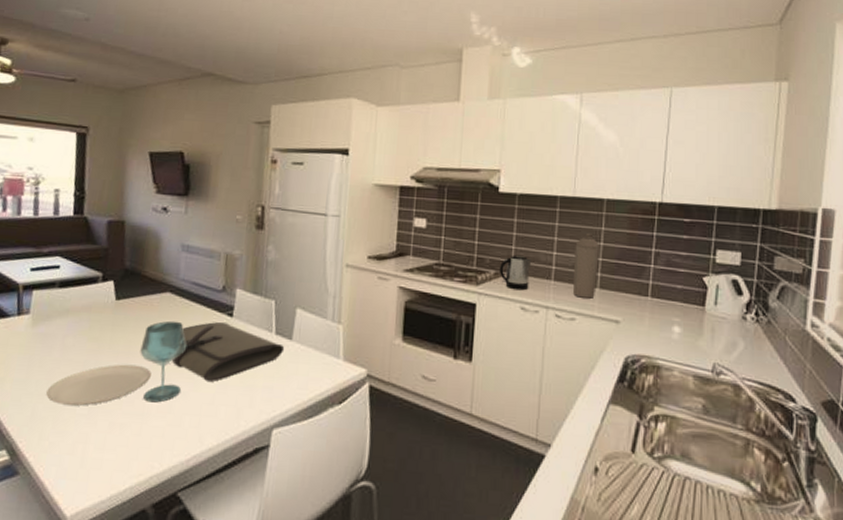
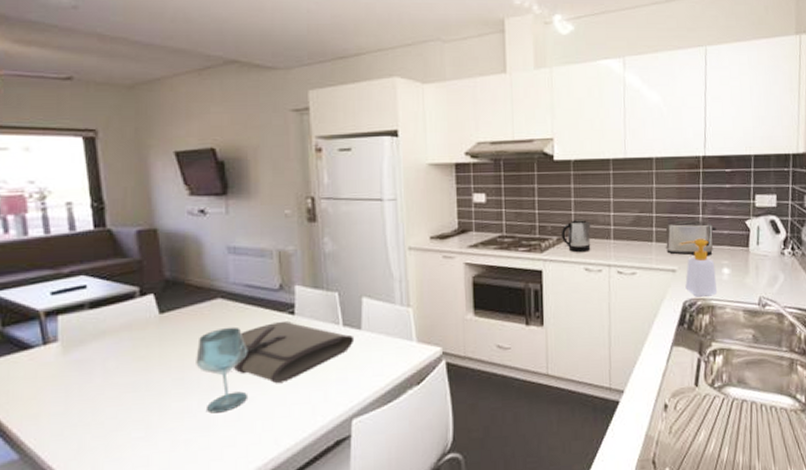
plate: present [46,364,151,406] -> none [93,377,212,431]
canister: present [573,234,601,299] -> none [630,192,654,253]
toaster: none [609,267,669,311] -> present [665,219,717,256]
soap bottle: none [625,291,664,355] -> present [679,239,717,297]

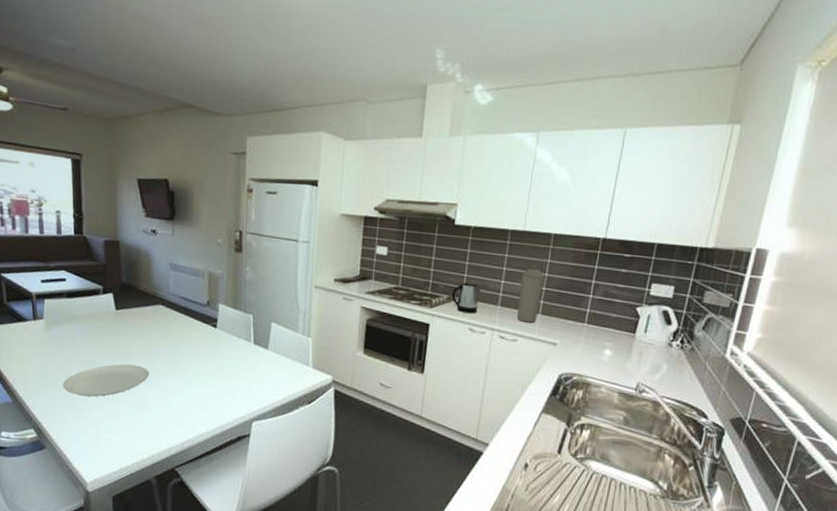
plate: none [93,377,212,431] -> present [63,364,149,397]
wine glass: present [196,326,248,414] -> none [138,329,179,397]
tool roll: present [233,322,355,383] -> none [165,331,262,381]
canister: none [630,192,654,253] -> present [517,265,545,323]
toaster: present [665,219,717,256] -> none [550,296,605,336]
soap bottle: present [679,239,717,297] -> none [563,318,597,374]

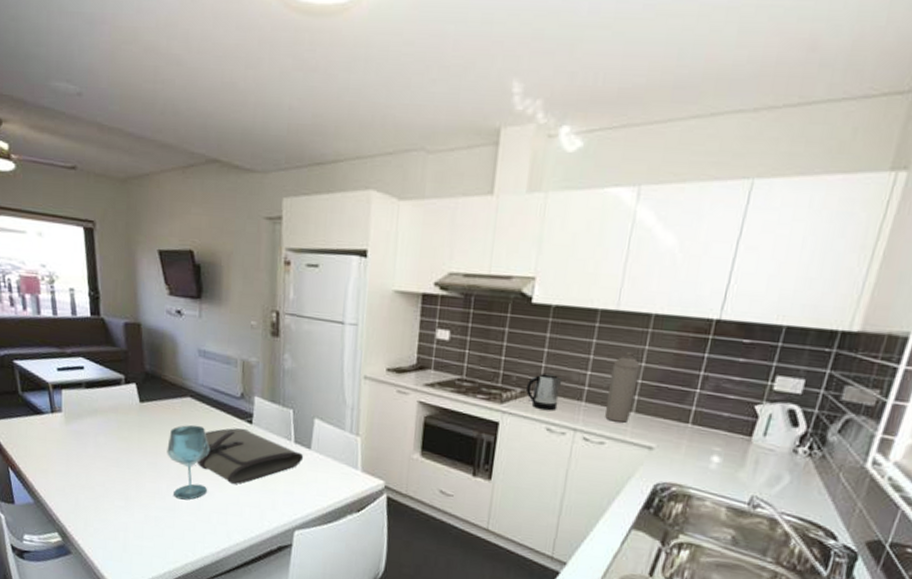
plate: present [63,364,149,397] -> none [86,463,179,499]
wine glass: none [138,329,179,397] -> present [167,424,211,500]
tool roll: none [165,331,262,381] -> present [196,428,304,484]

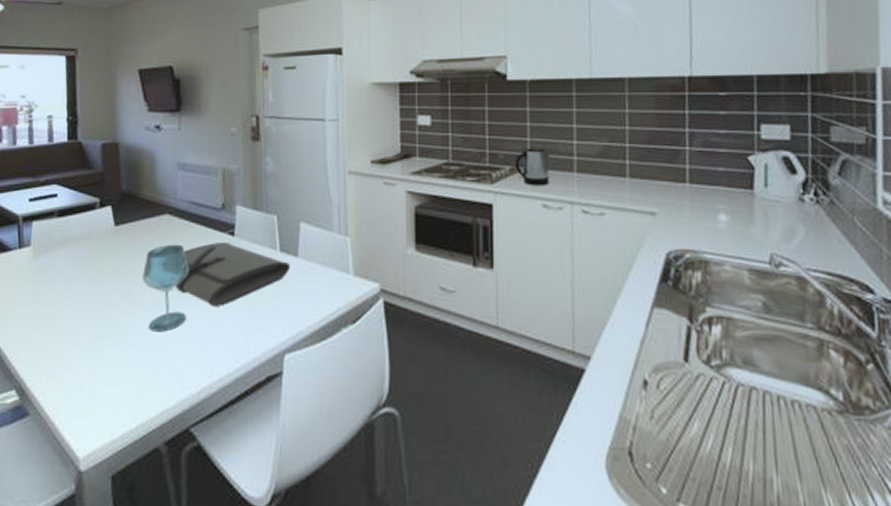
canister: present [605,352,642,423] -> none [597,118,626,189]

